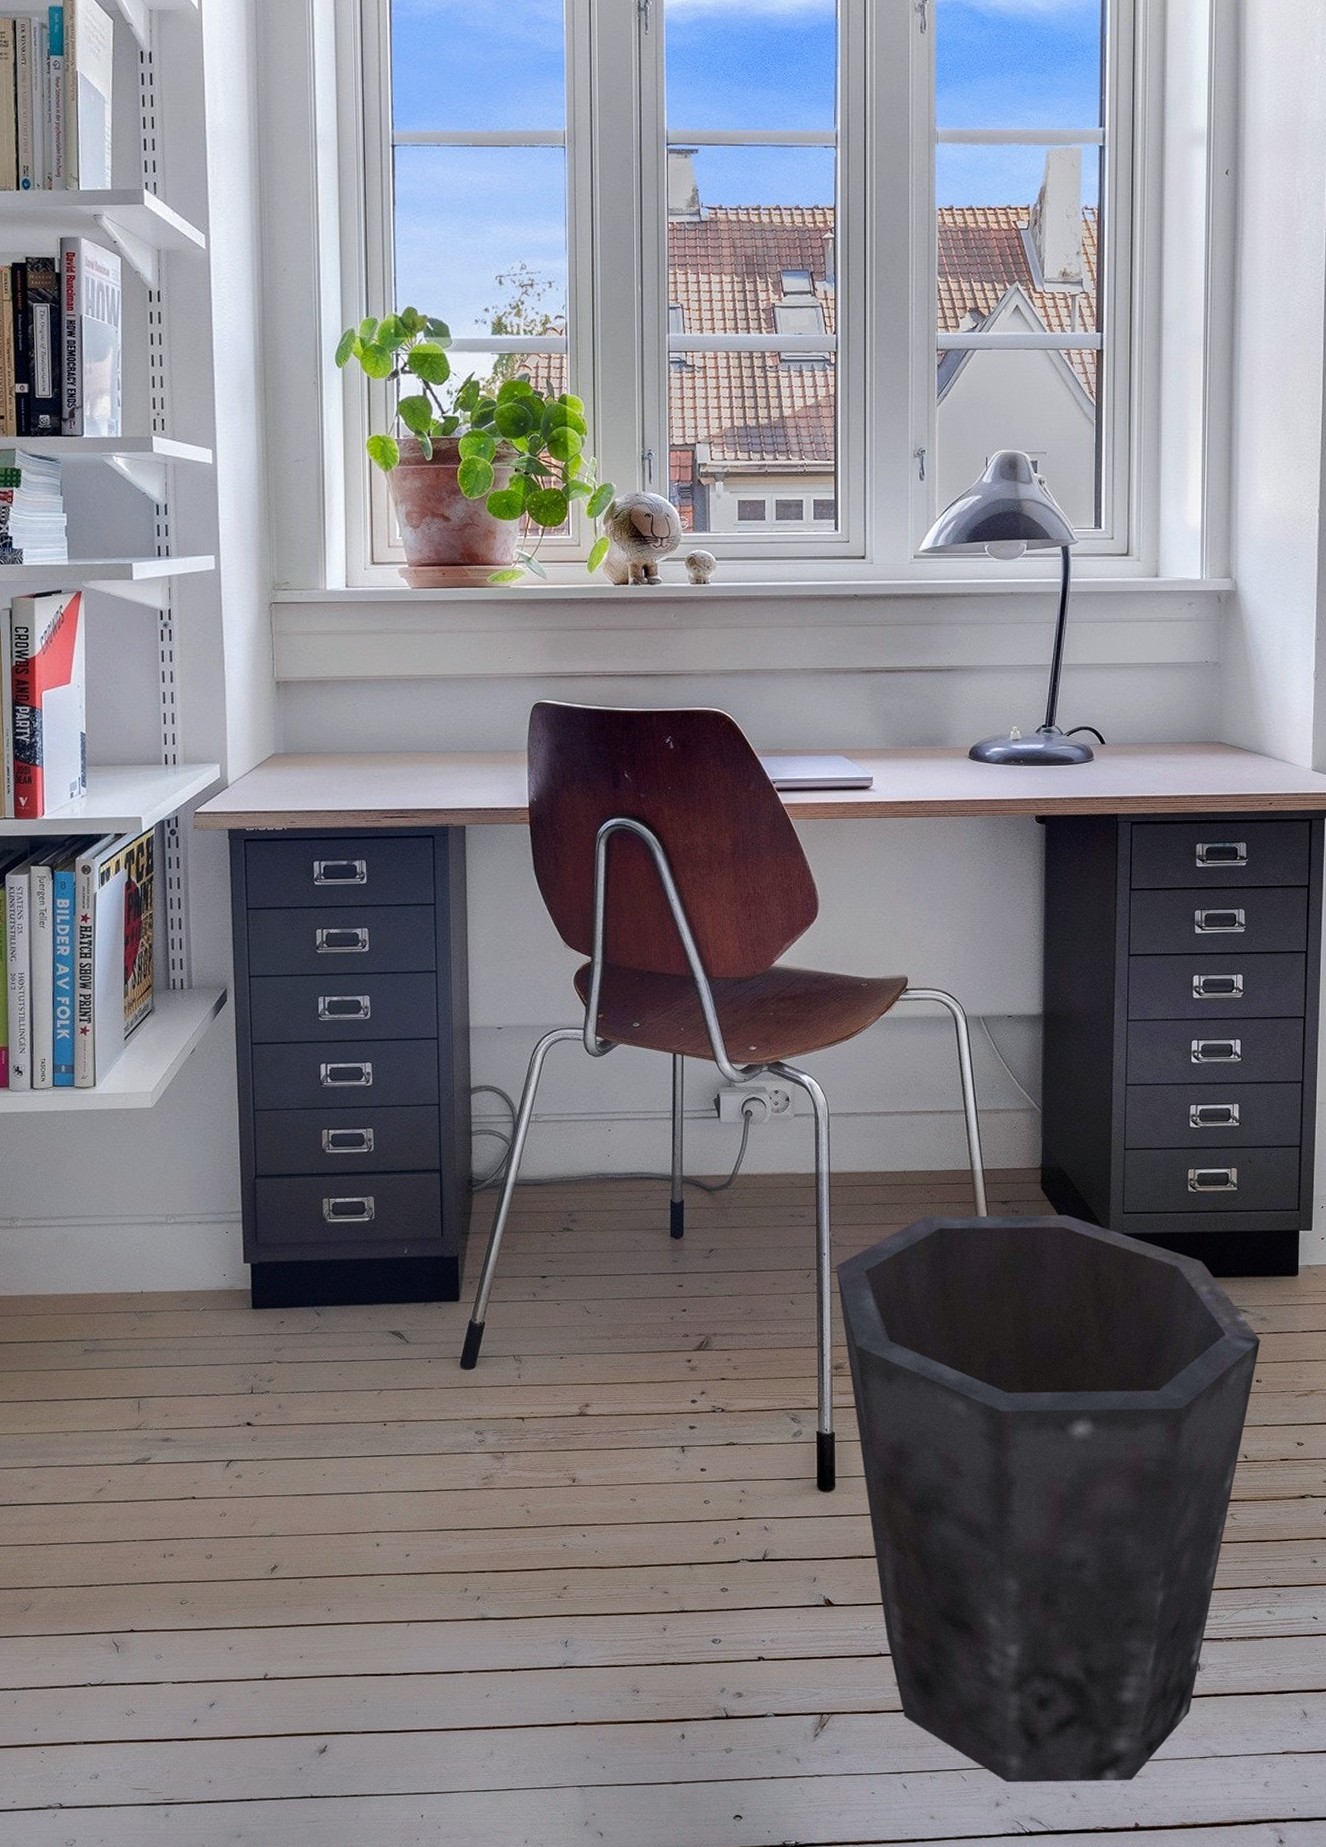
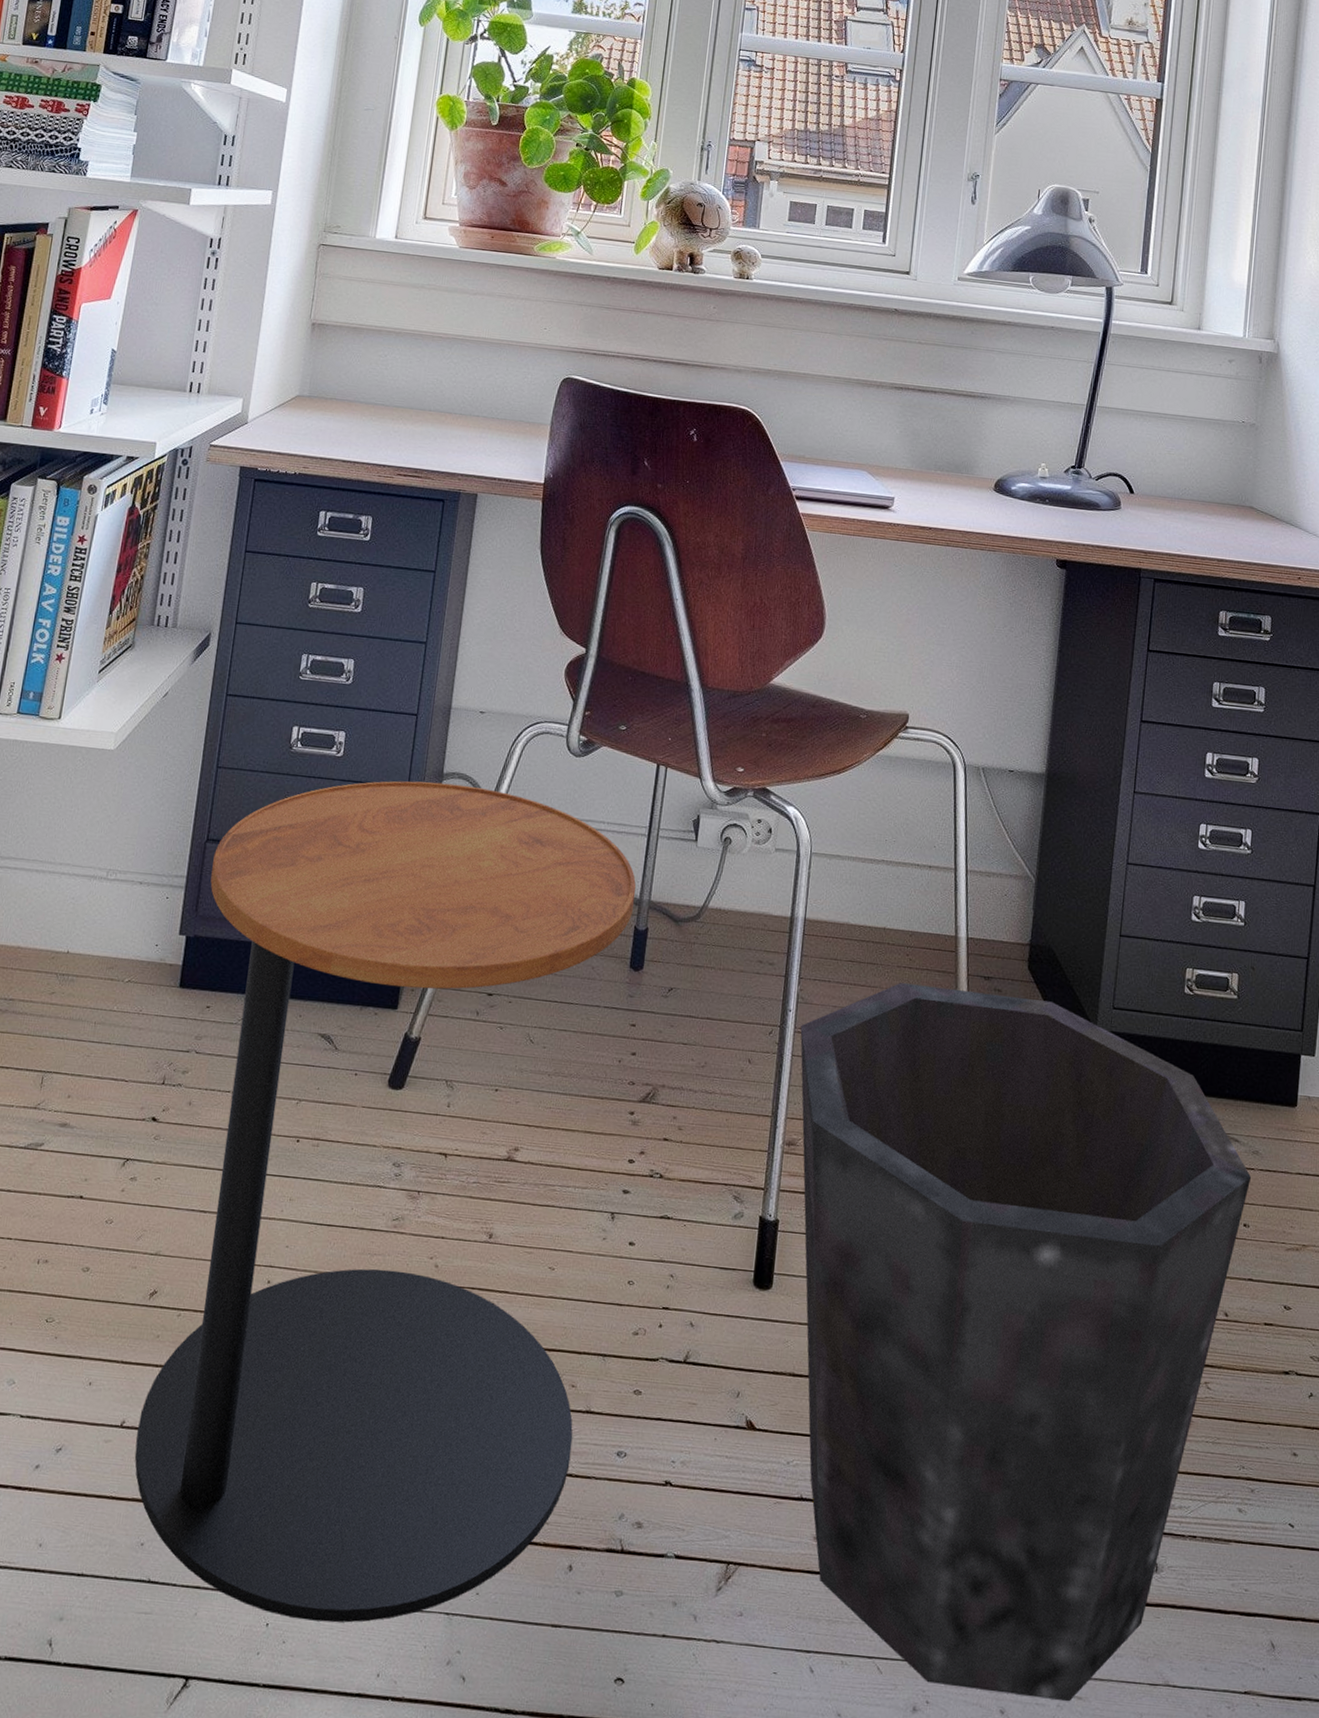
side table: none [264,1096,671,1808] -> present [135,780,636,1623]

